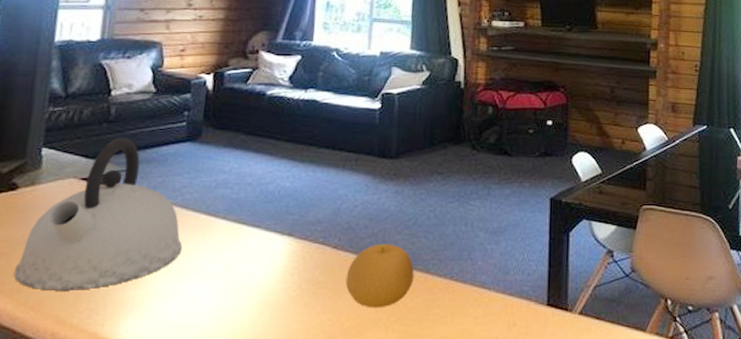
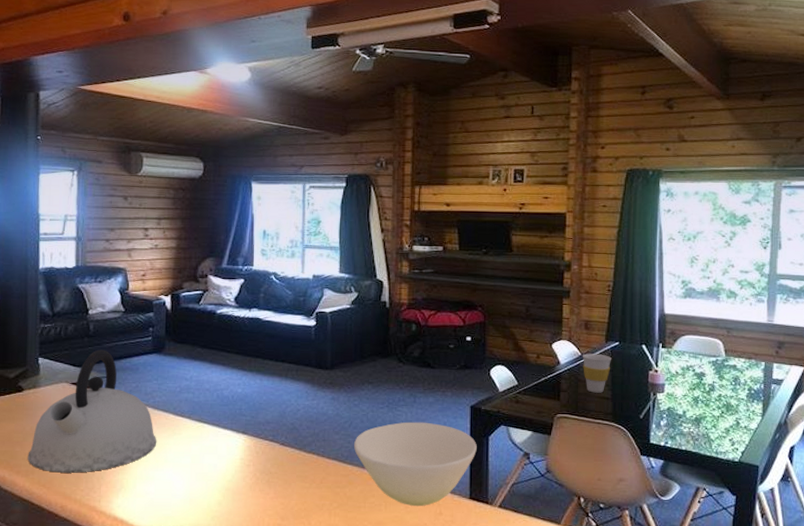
fruit: present [345,243,415,309] -> none [293,442,352,496]
bowl: none [417,217,556,317] -> present [353,422,477,507]
cup: none [669,138,700,181] -> present [582,353,612,393]

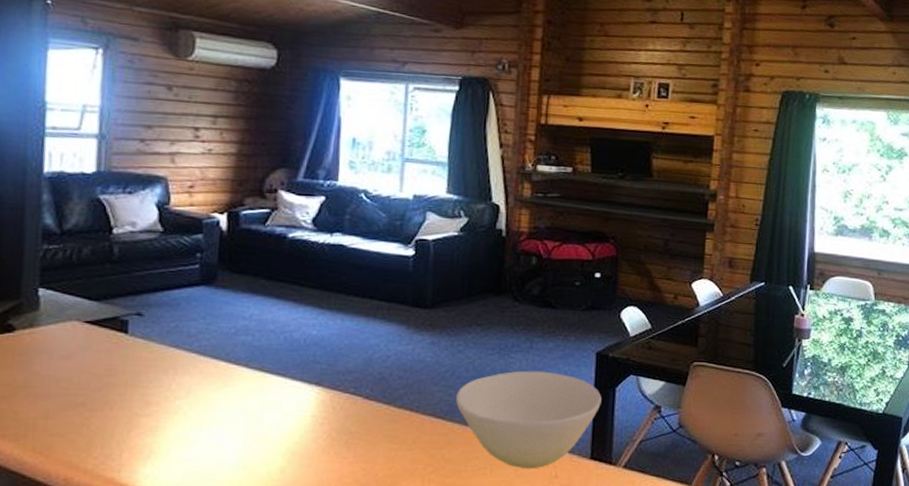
kettle: present [27,349,157,473] -> none [18,279,202,436]
cup: present [582,353,612,393] -> none [724,294,756,339]

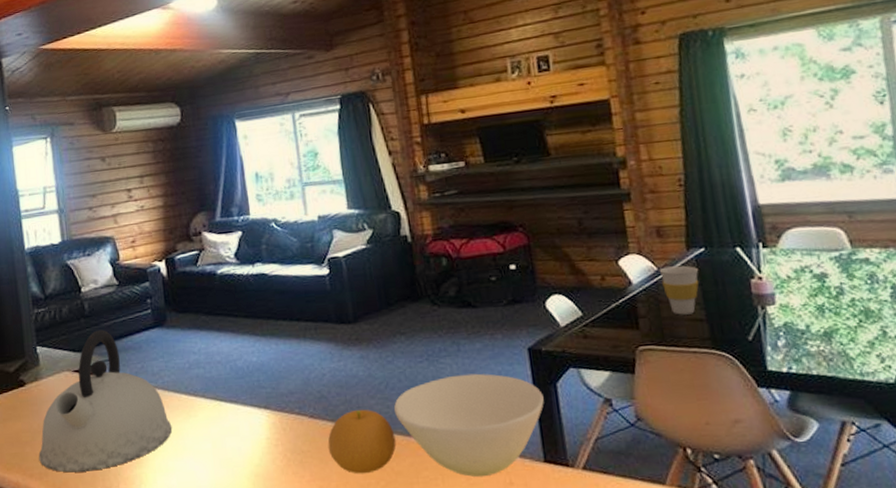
kettle: none [18,279,202,436] -> present [38,329,172,473]
fruit: none [379,394,452,459] -> present [327,409,396,474]
cup: none [724,294,756,339] -> present [659,265,699,315]

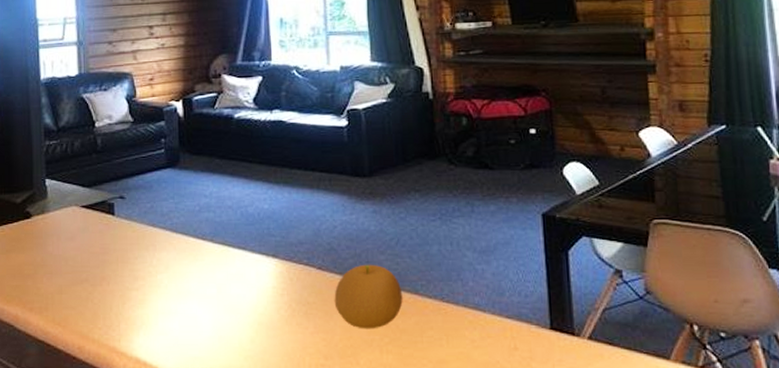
kettle: present [38,329,172,473] -> none [40,166,178,309]
bowl: present [393,373,544,477] -> none [403,236,555,340]
cup: present [659,265,699,315] -> none [679,141,719,191]

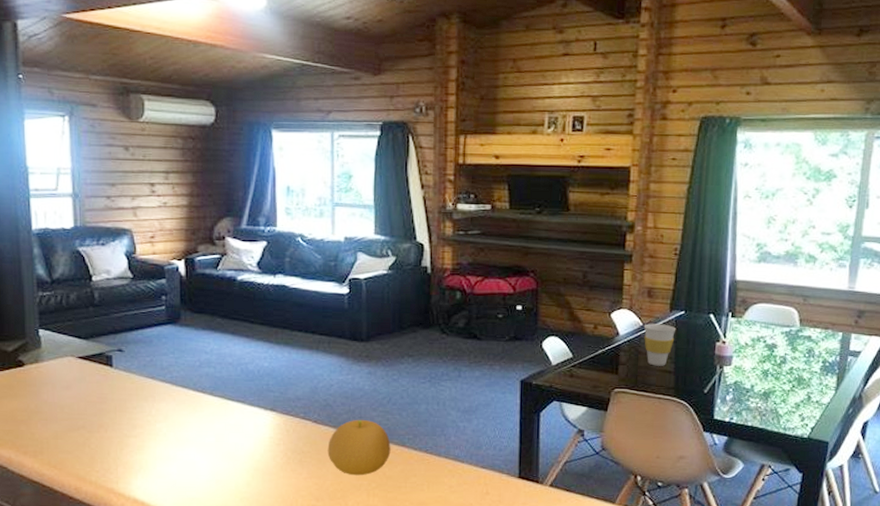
cup: none [679,141,719,191] -> present [643,323,676,366]

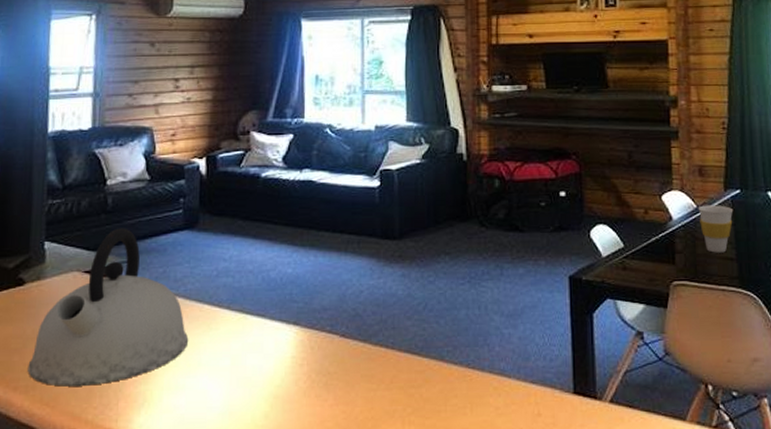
kettle: none [34,320,177,453] -> present [27,228,189,387]
fruit: present [327,419,391,476] -> none [356,330,428,400]

